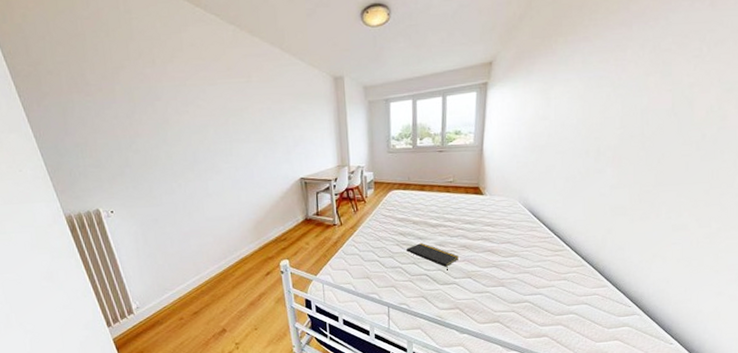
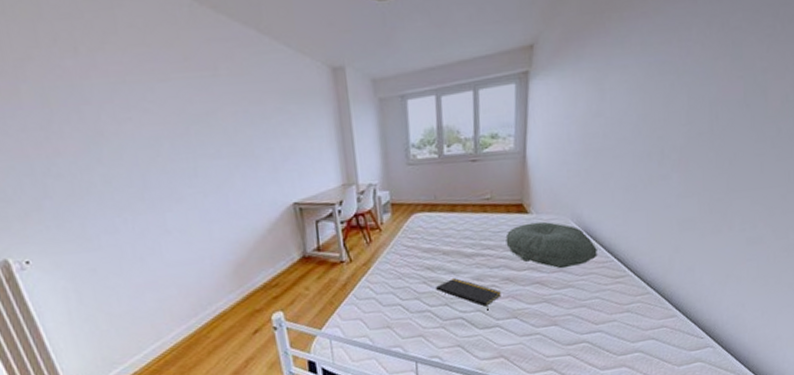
pillow: none [464,202,540,241] -> present [505,221,598,269]

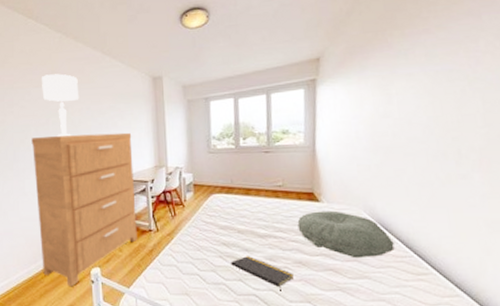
dresser: none [166,142,327,337] -> present [31,132,137,286]
table lamp: none [169,61,231,153] -> present [42,73,79,137]

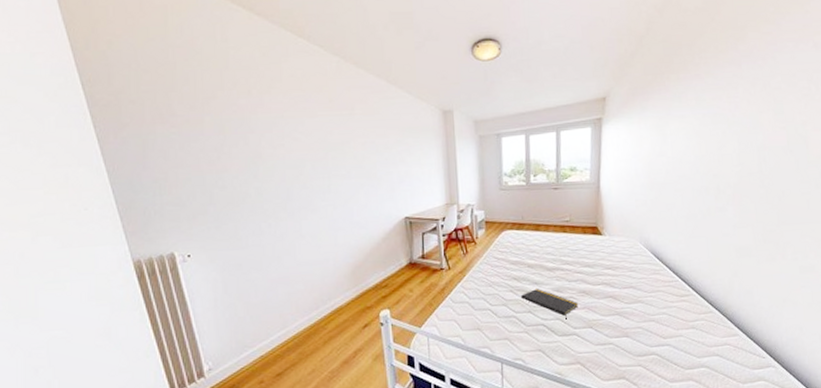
dresser: present [31,132,137,286] -> none [307,168,428,330]
table lamp: present [42,73,79,137] -> none [318,103,362,174]
pillow: present [297,210,395,259] -> none [582,243,664,286]

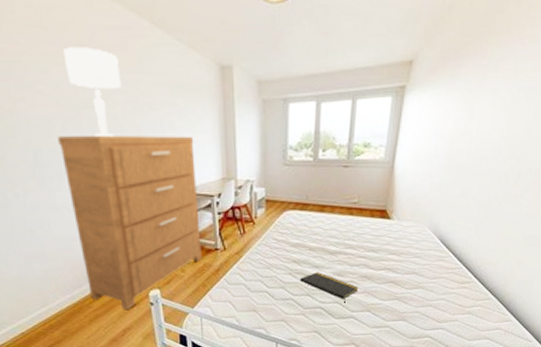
dresser: none [307,168,428,330] -> present [58,134,202,309]
table lamp: none [318,103,362,174] -> present [64,47,122,138]

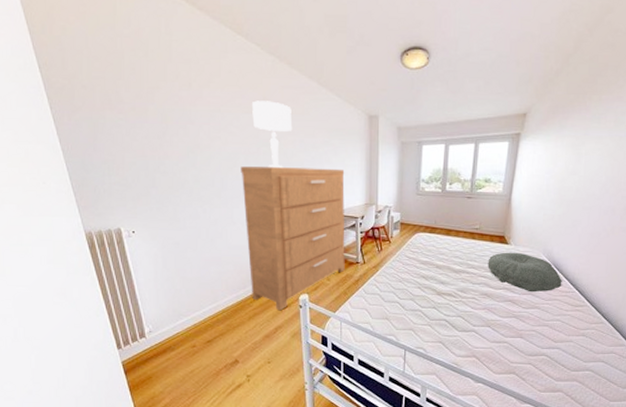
notepad: present [300,272,358,303] -> none [428,288,479,317]
pillow: none [367,227,449,271] -> present [487,252,562,293]

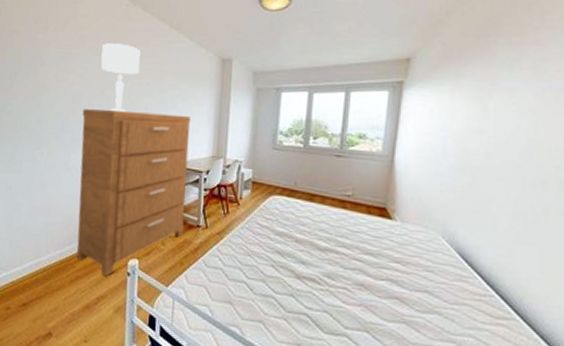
pillow: present [487,252,562,293] -> none [364,229,473,291]

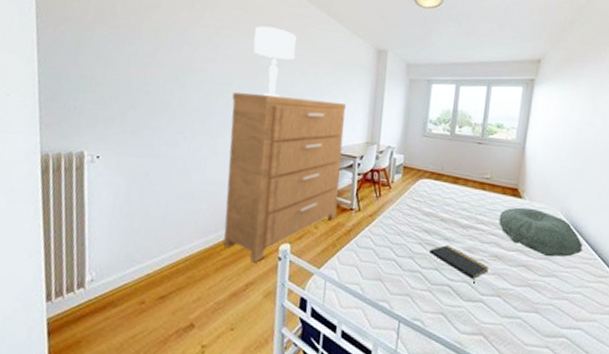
notepad: none [284,269,353,315] -> present [430,245,488,284]
pillow: none [364,229,473,291] -> present [499,207,582,257]

